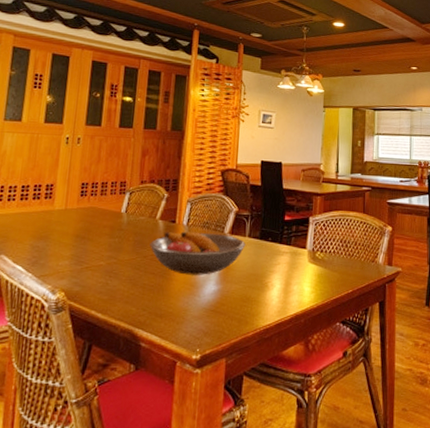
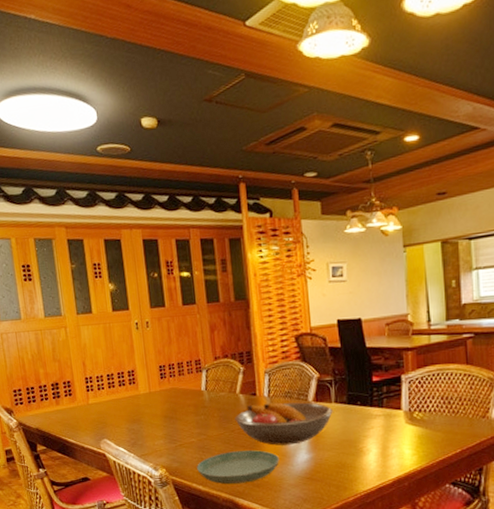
saucer: none [99,278,187,314] -> present [197,450,279,485]

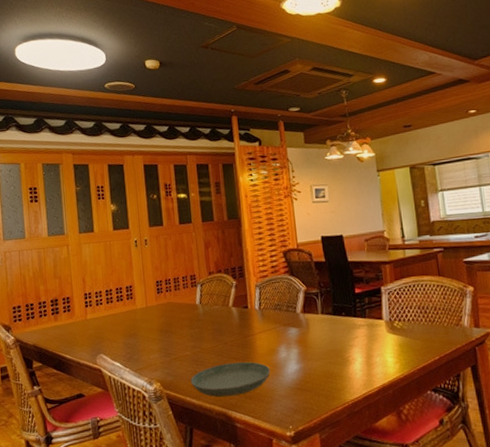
fruit bowl: present [235,402,333,446] -> none [228,314,320,357]

